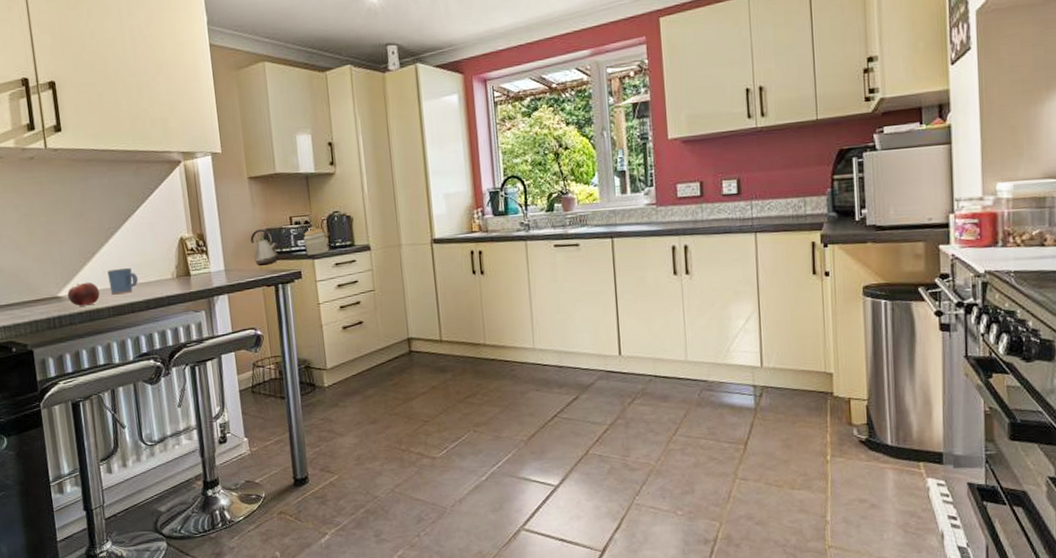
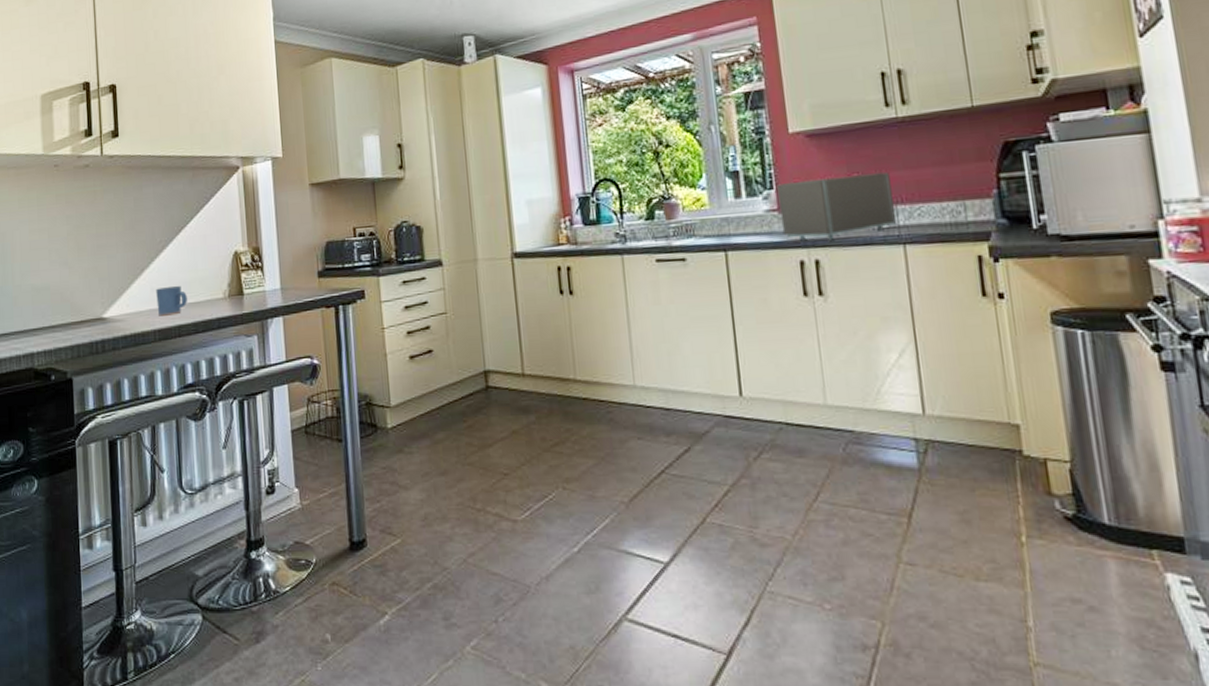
fruit: present [67,282,100,306] -> none [112,301,146,329]
kettle: present [250,229,279,266] -> none [309,242,340,284]
jar: present [303,226,330,258] -> none [367,238,397,275]
microwave: none [656,173,751,230] -> present [777,172,897,241]

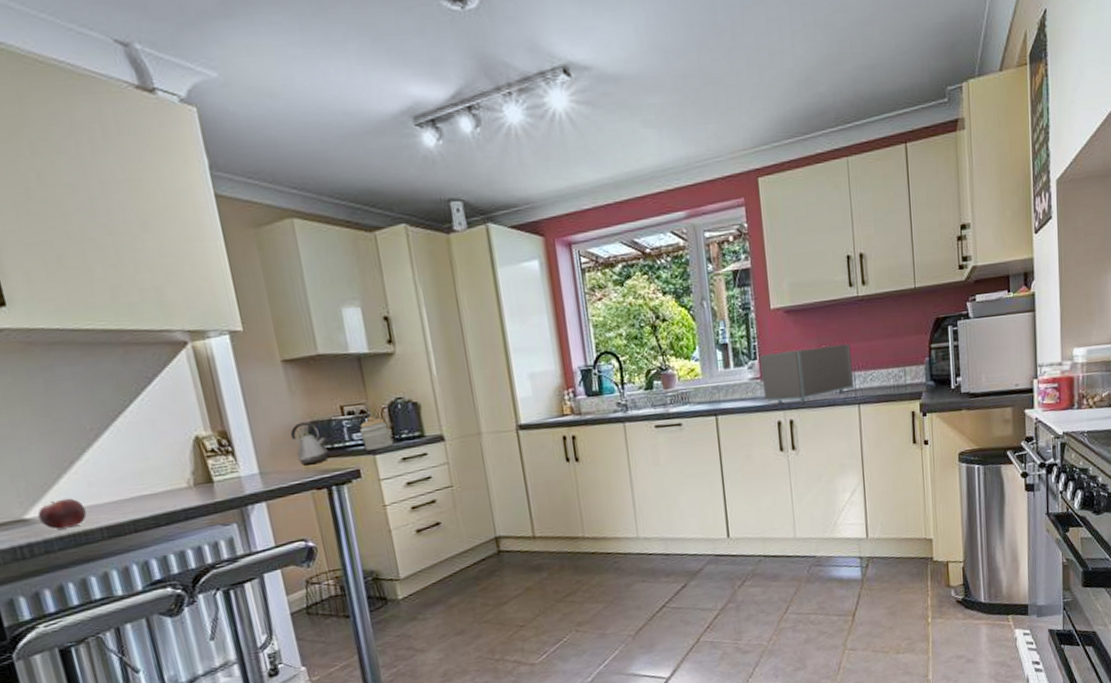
fruit: none [112,301,146,329] -> present [37,497,87,530]
mug: present [156,286,187,316] -> none [94,478,141,512]
kettle: none [309,242,340,284] -> present [290,422,330,466]
jar: none [367,238,397,275] -> present [359,416,395,453]

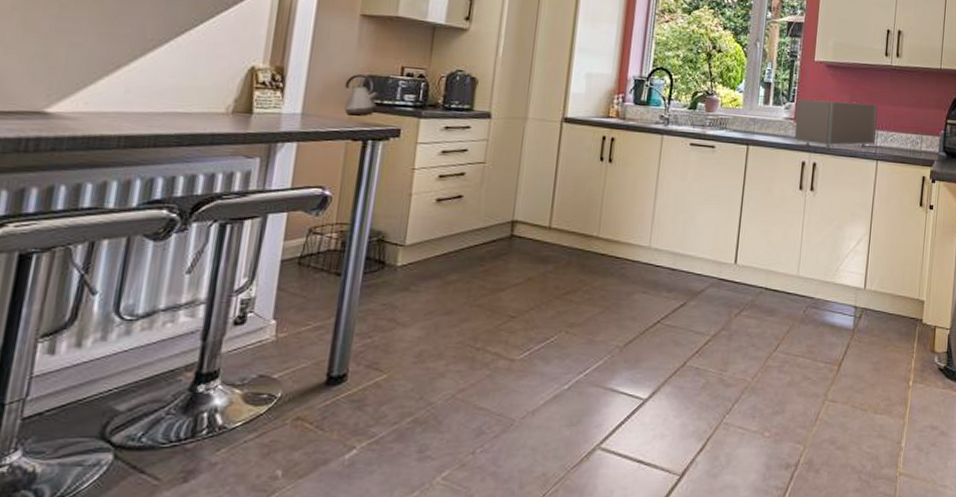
fruit: present [37,497,87,530] -> none [59,99,112,130]
jar: present [359,416,395,453] -> none [412,81,442,116]

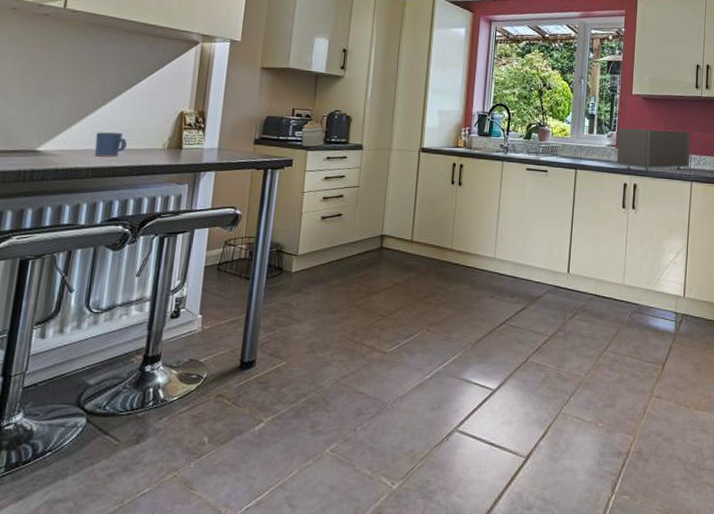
mug: none [129,90,176,123] -> present [94,132,127,157]
kettle: present [343,74,379,116] -> none [249,115,275,149]
jar: none [412,81,442,116] -> present [301,120,324,149]

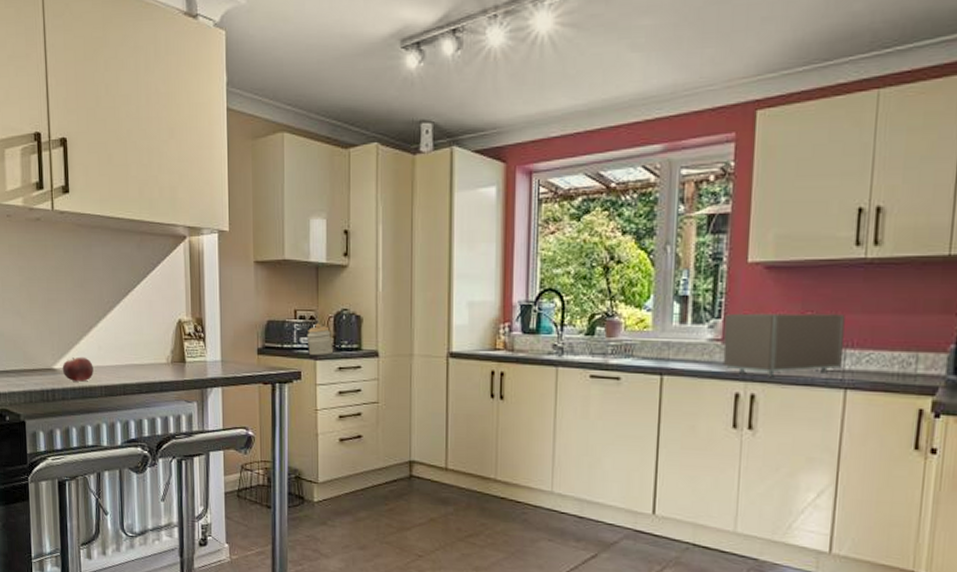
fruit: none [46,140,83,164] -> present [62,356,94,382]
mug: present [94,132,127,157] -> none [103,347,132,374]

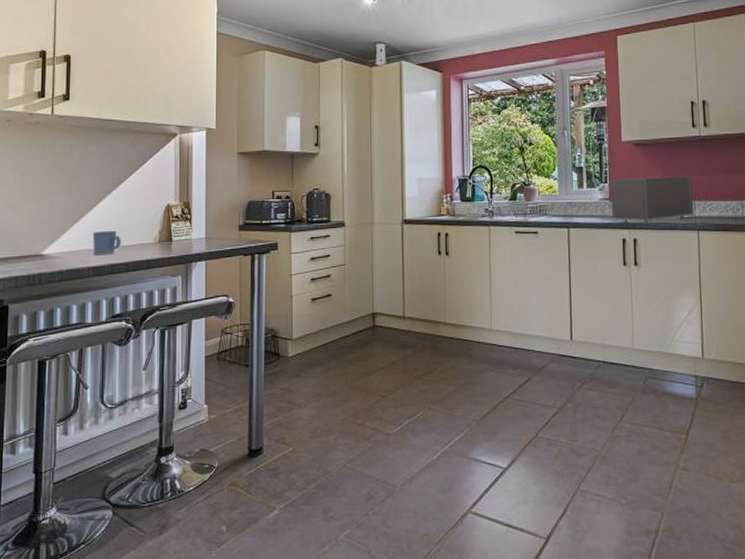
fruit: present [62,356,94,382] -> none [51,242,82,265]
mug: none [103,347,132,374] -> present [93,231,121,256]
jar: present [307,323,334,358] -> none [283,201,307,231]

